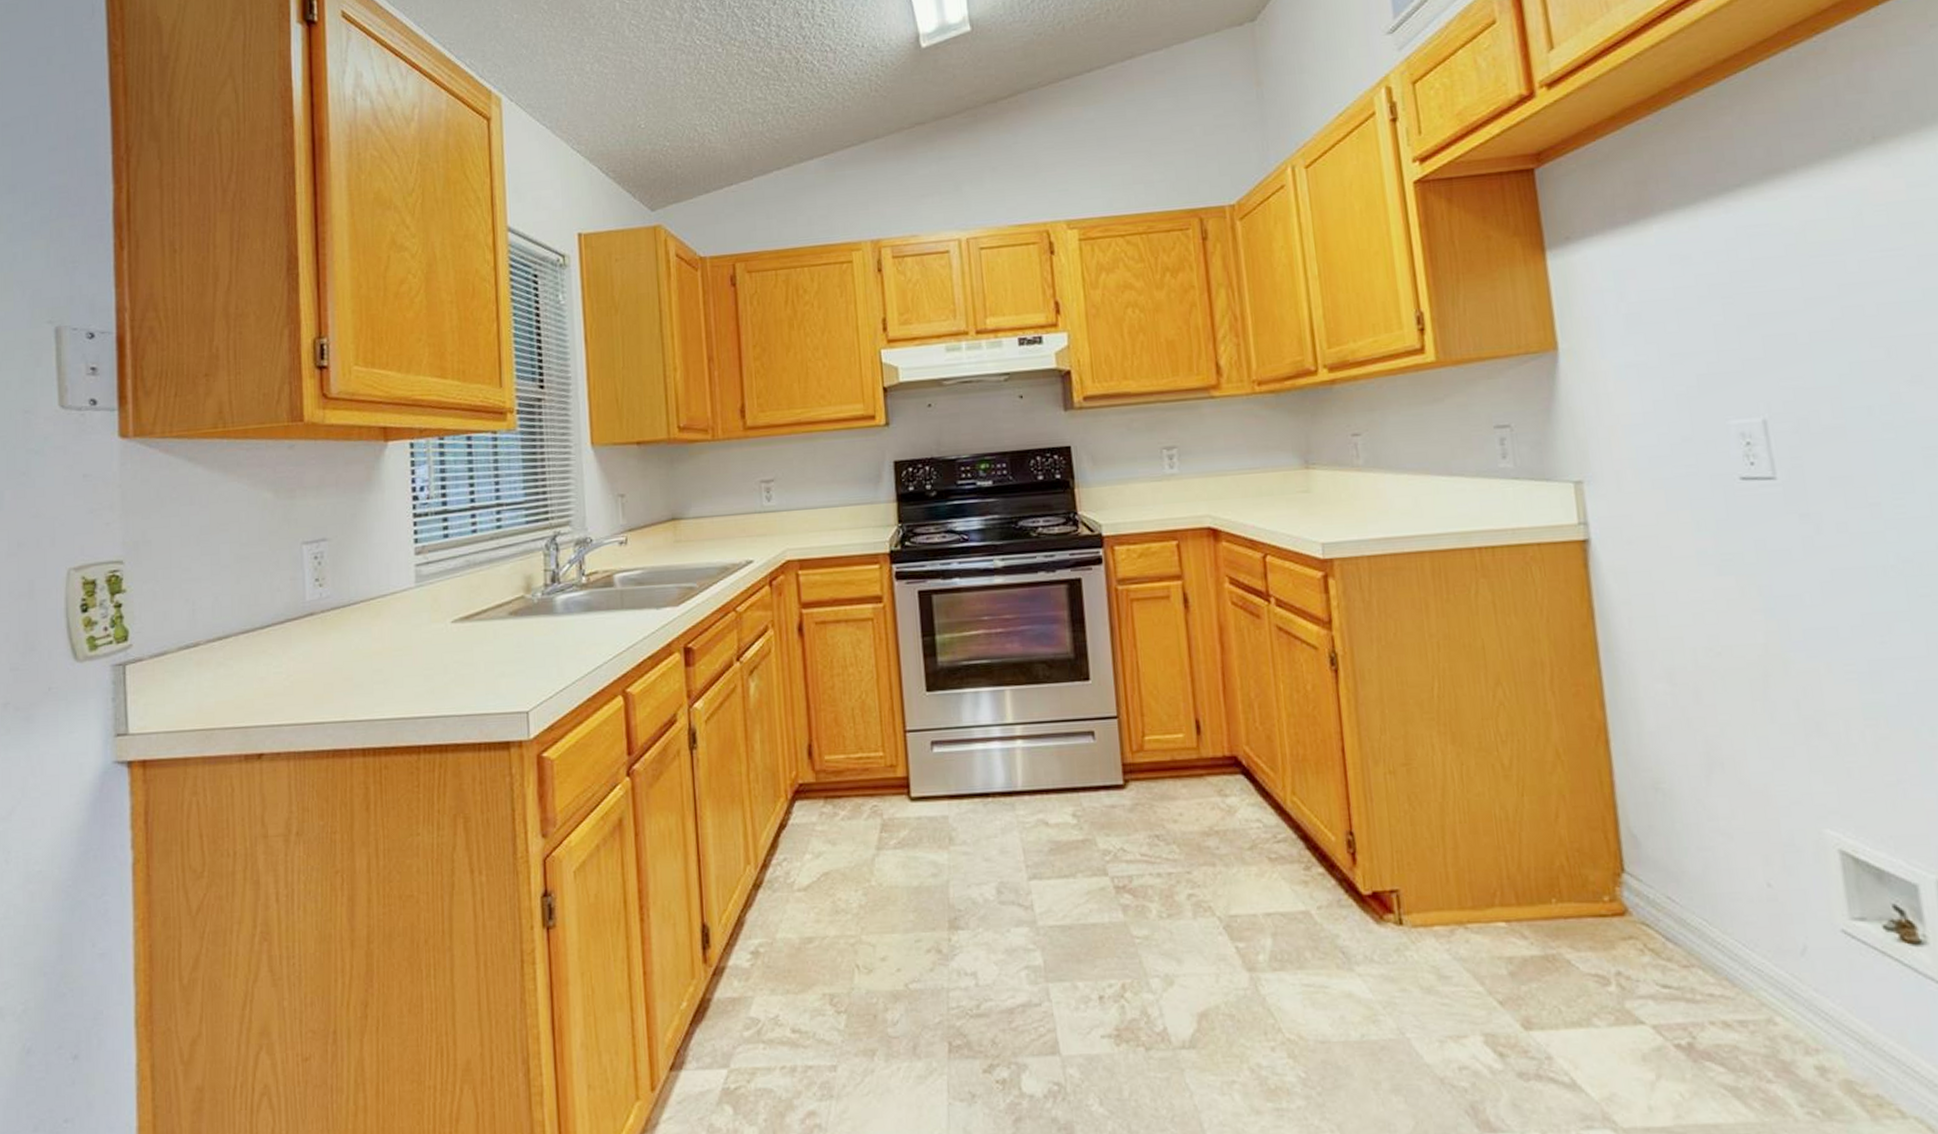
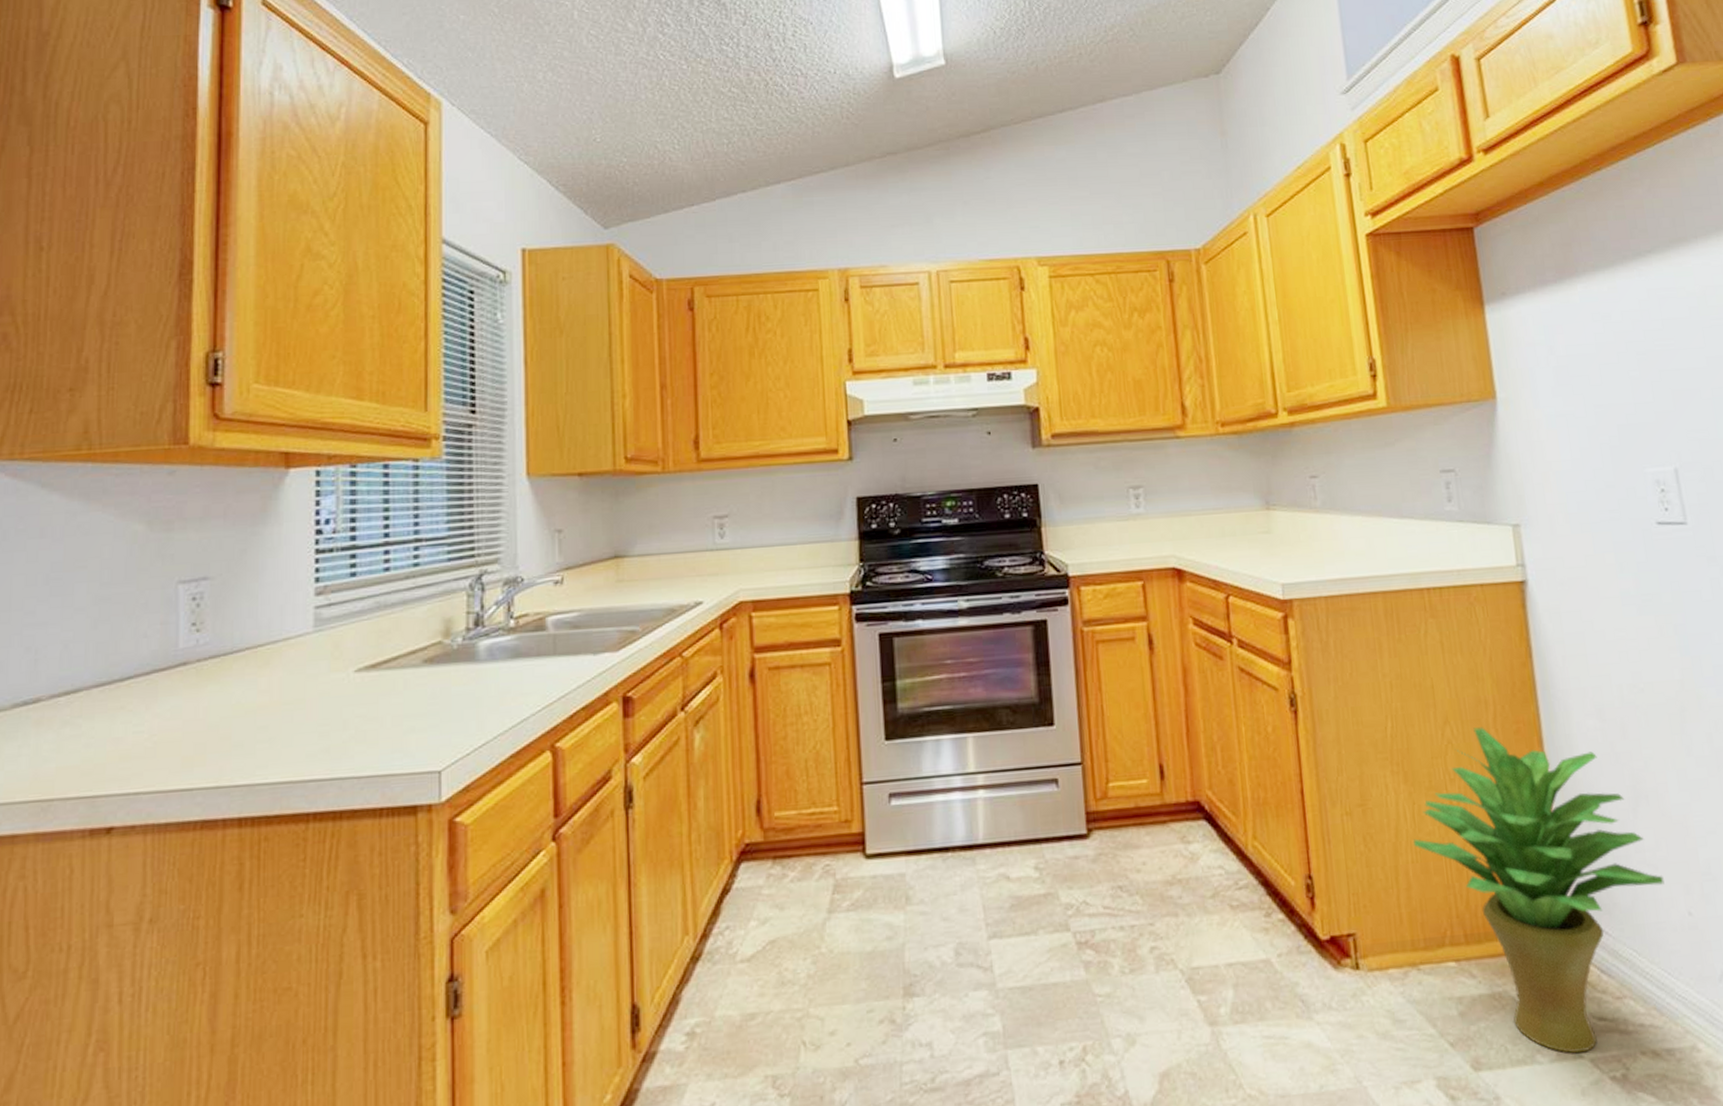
potted plant: none [1460,689,1740,1019] -> present [1413,727,1665,1054]

